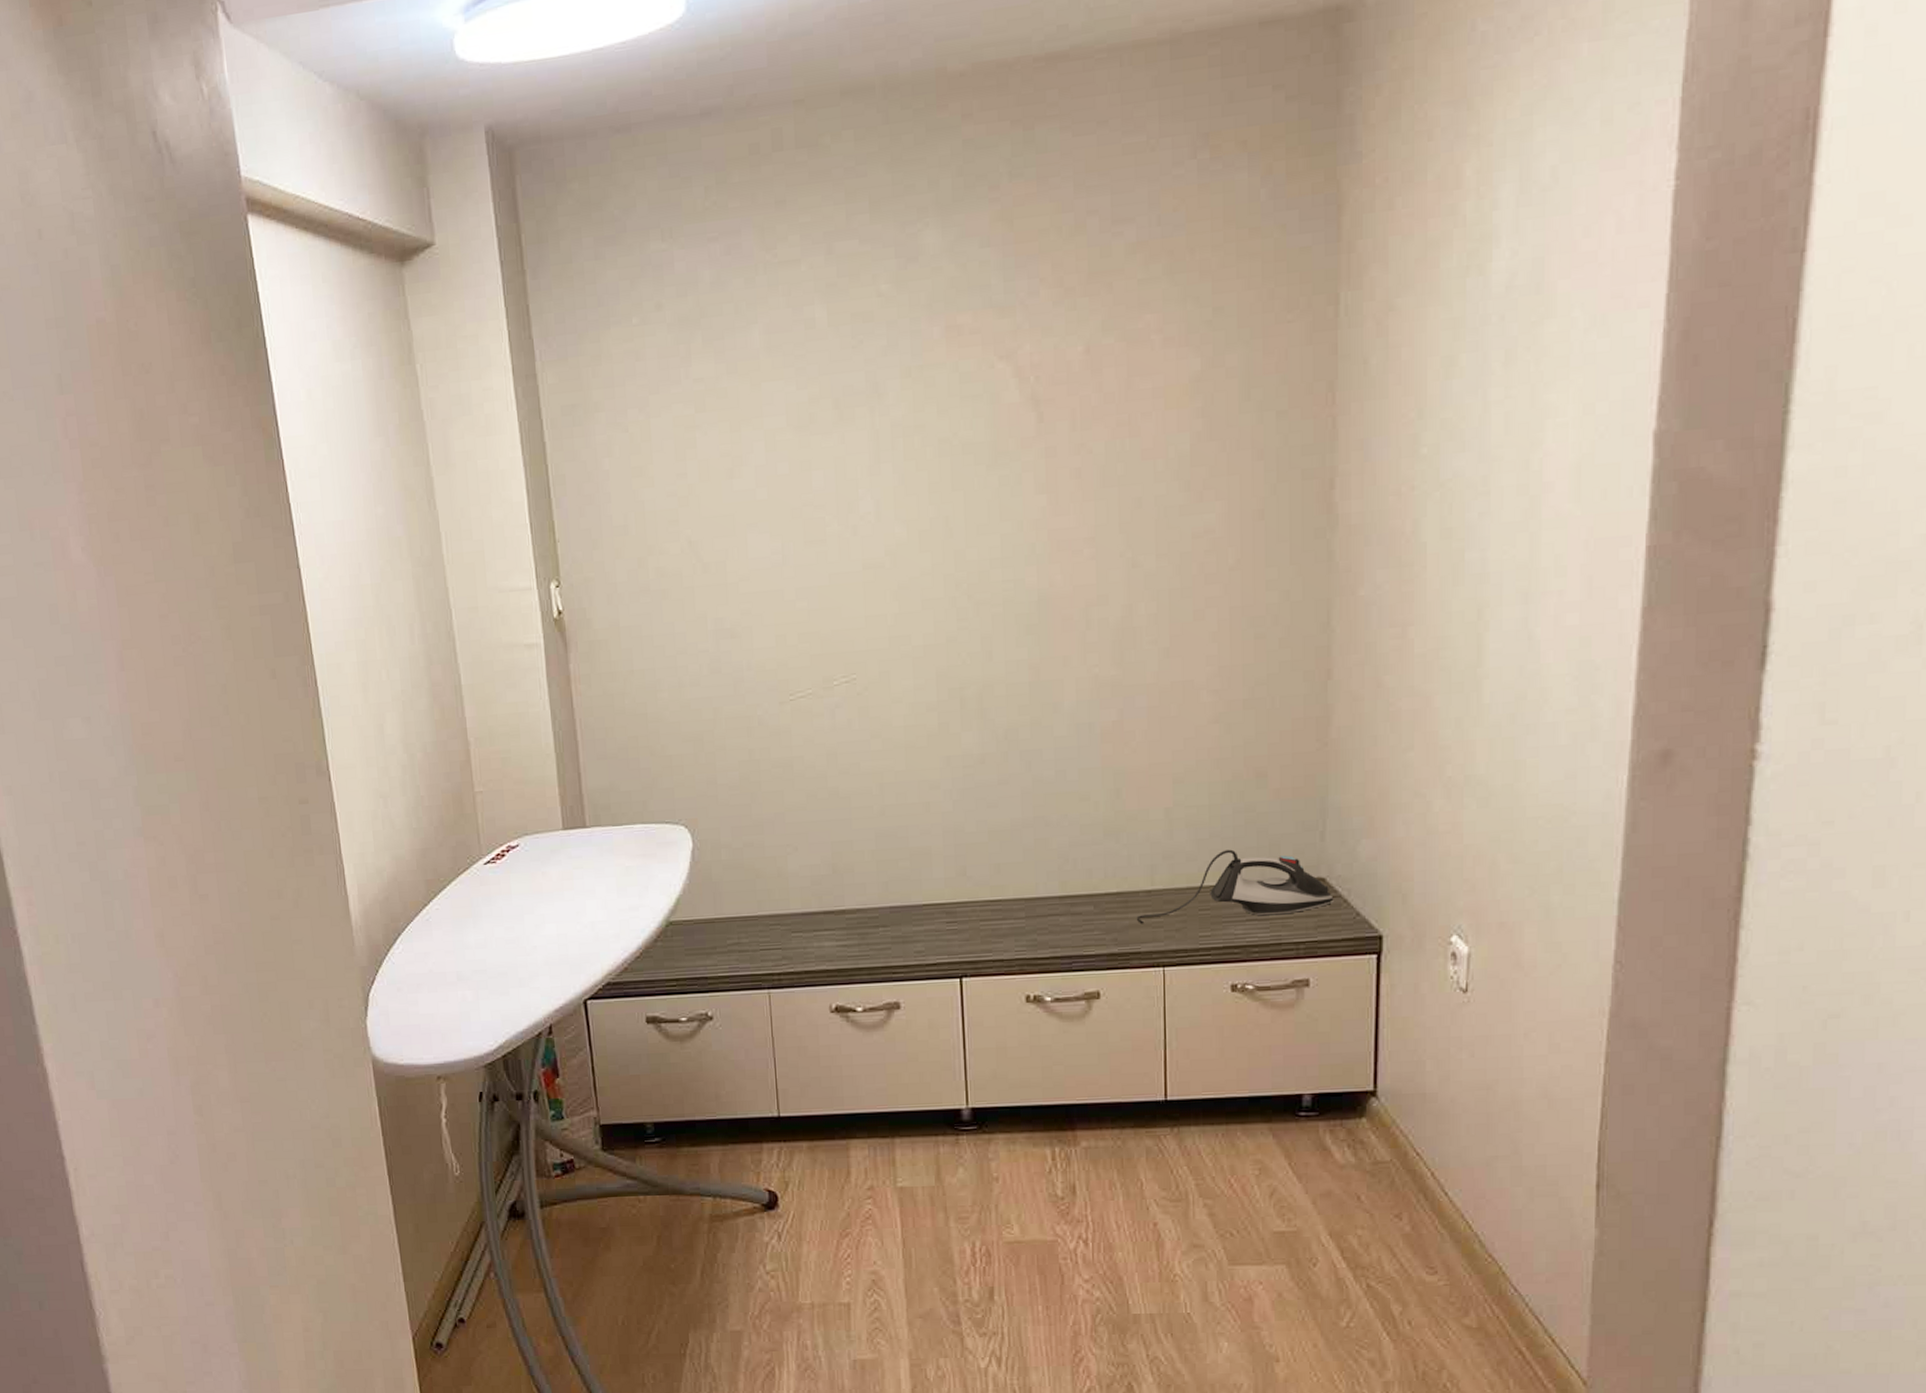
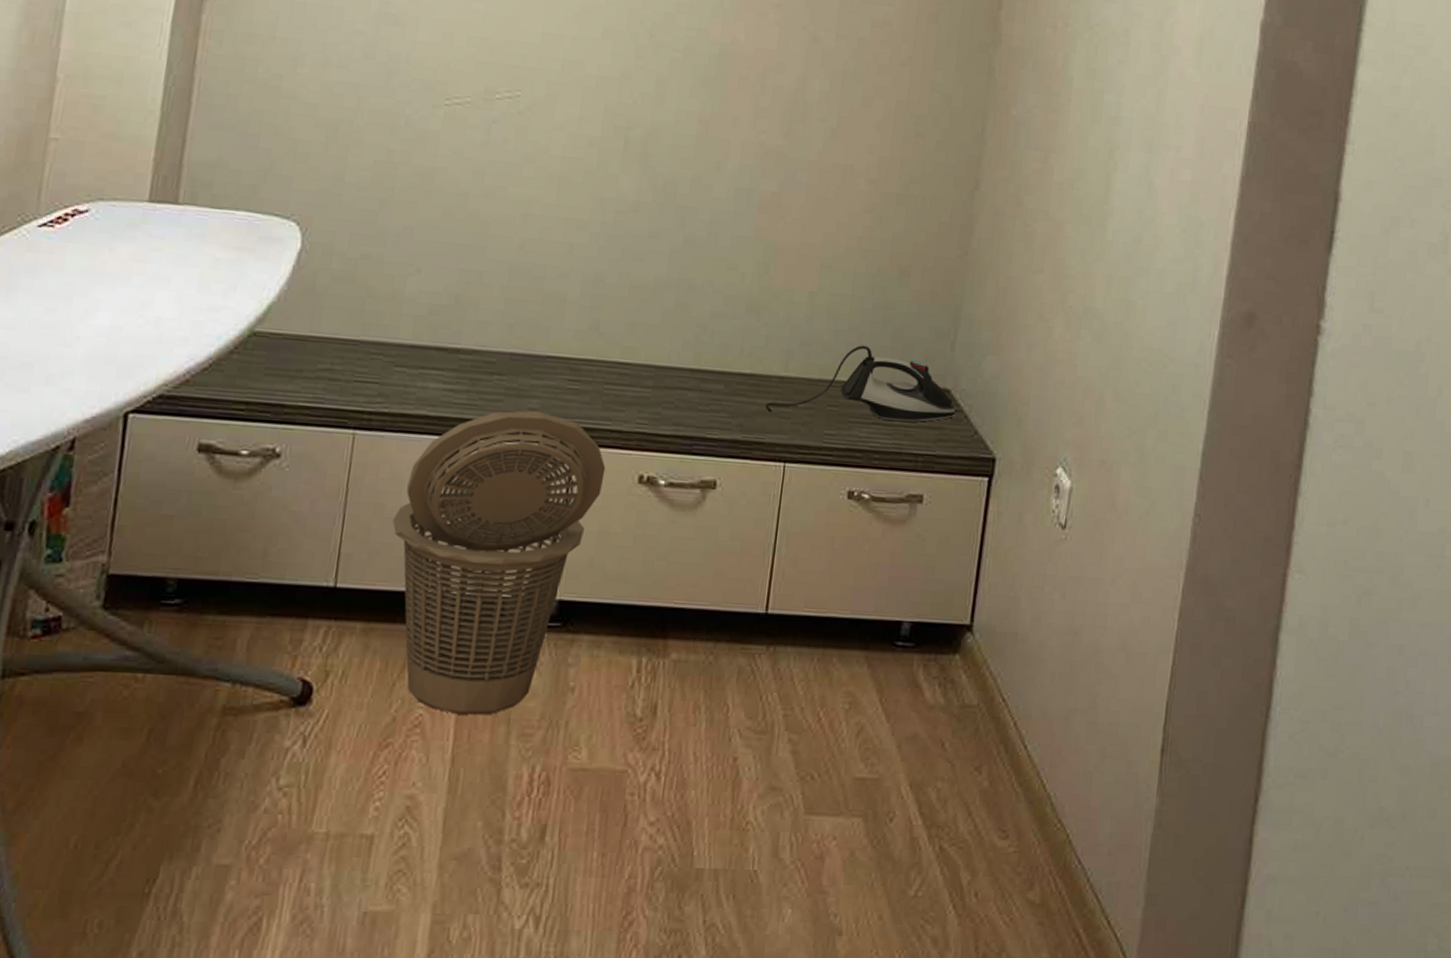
laundry basket: none [816,952,994,1206] -> present [392,410,606,715]

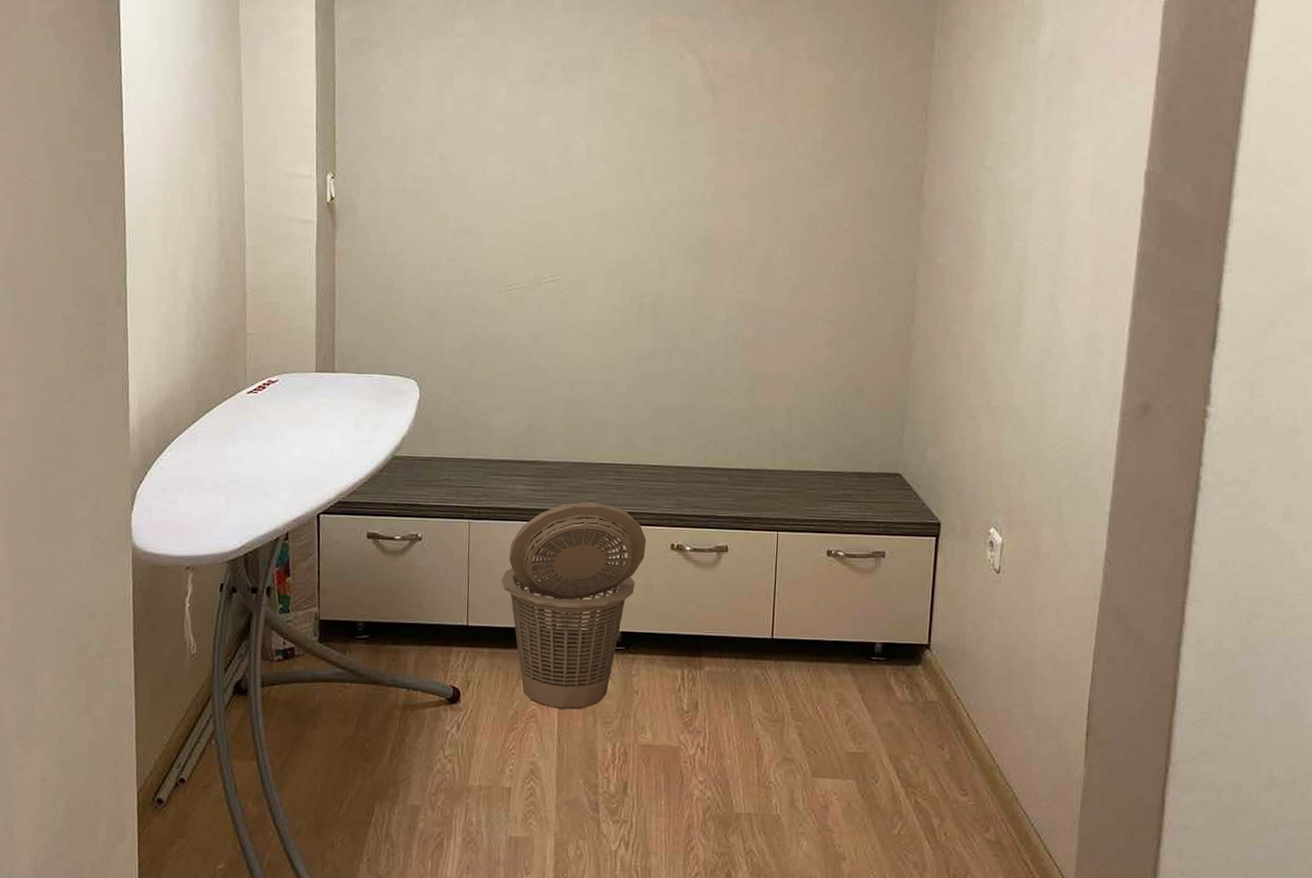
iron: present [764,345,956,423] -> none [759,444,907,499]

